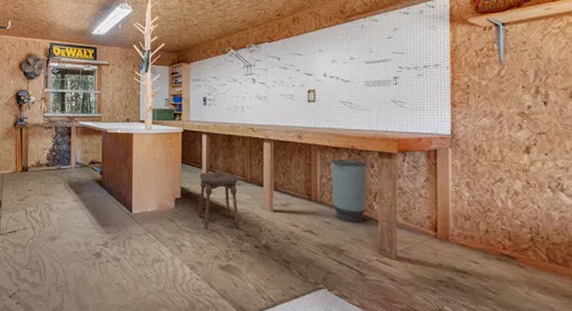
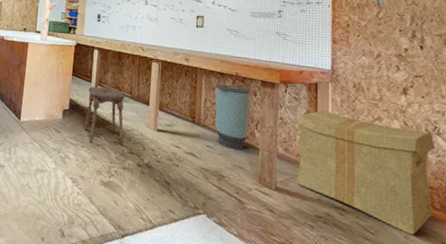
cardboard box: none [415,176,558,291] -> present [296,110,435,236]

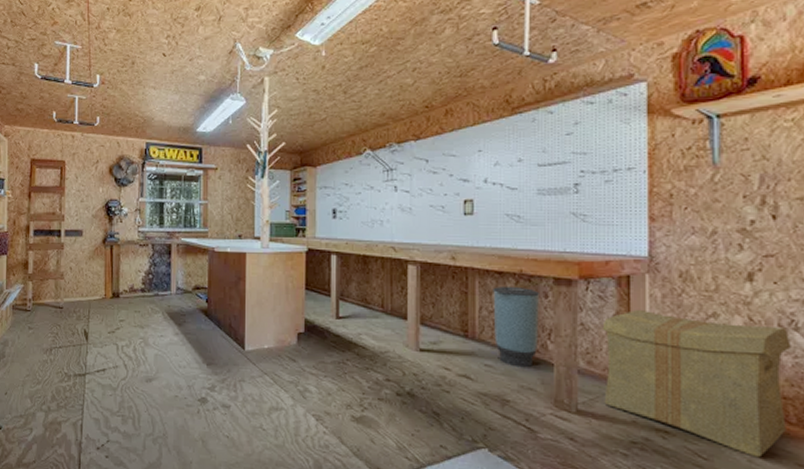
stool: present [84,86,125,145] -> none [326,301,377,372]

